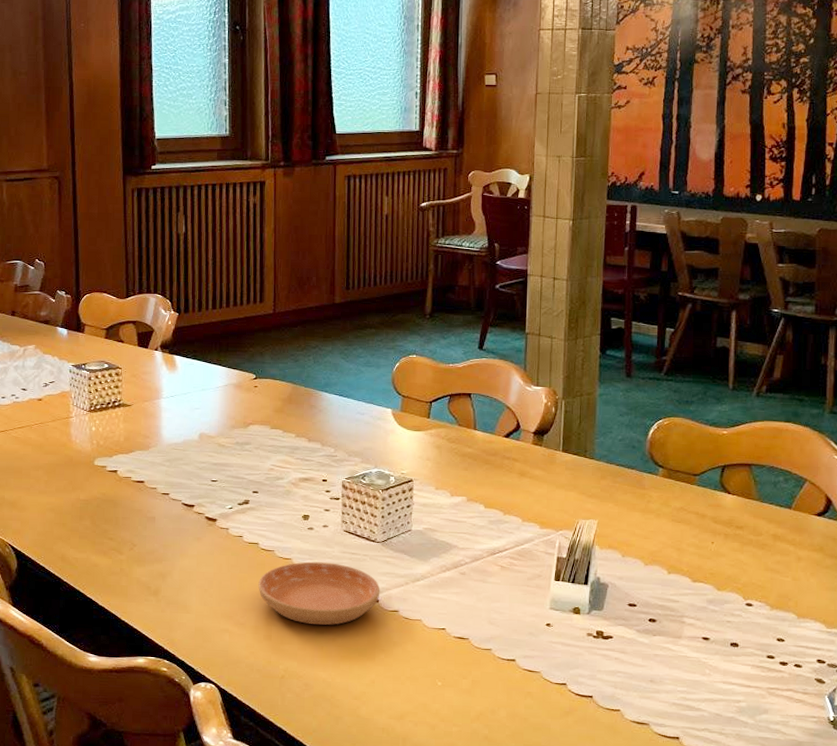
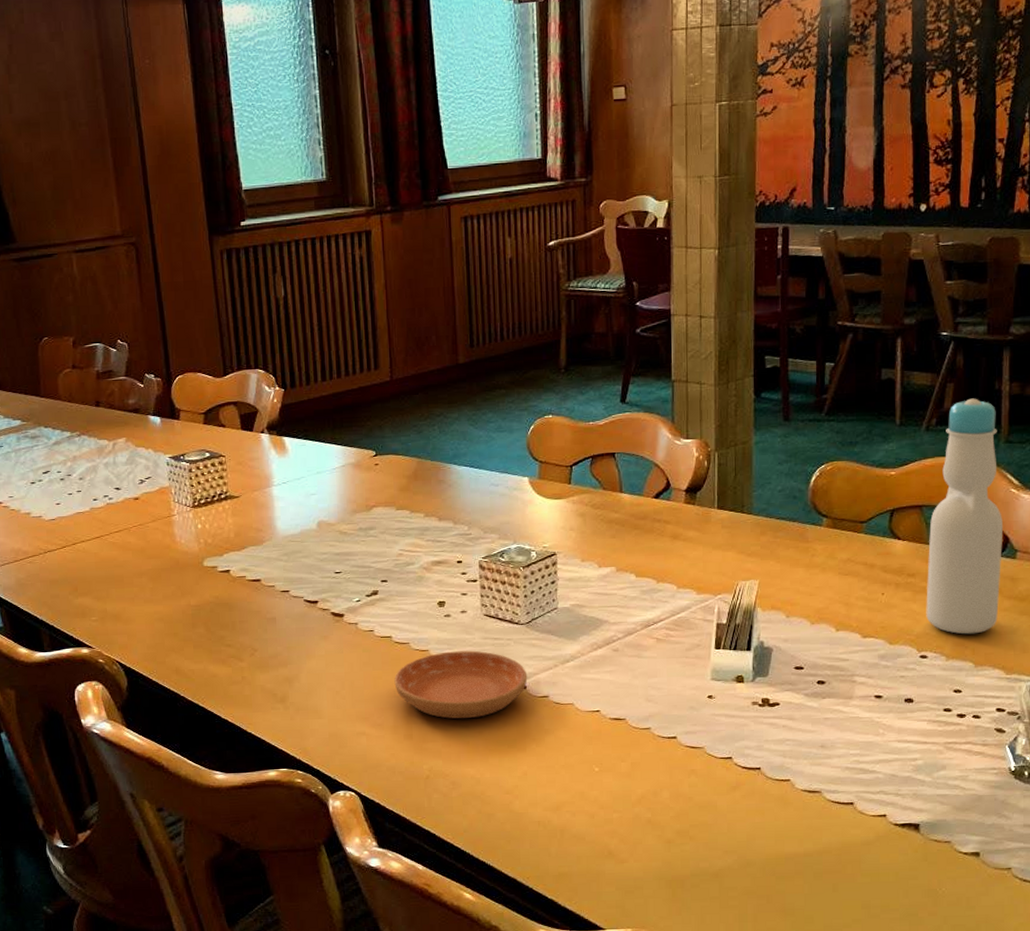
bottle: none [752,370,827,588] -> present [926,398,1004,635]

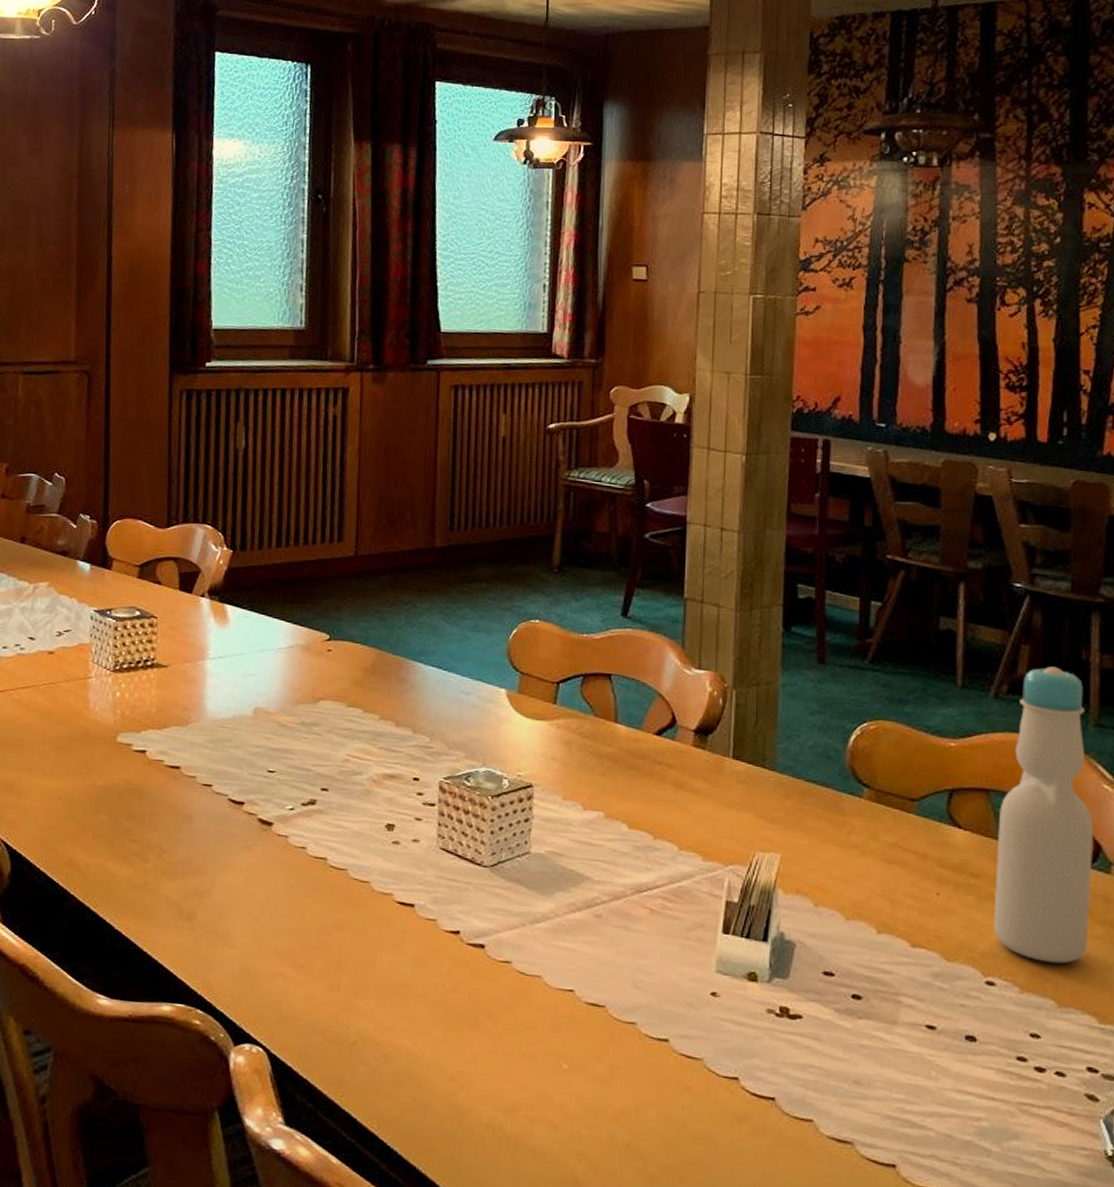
saucer: present [394,650,528,719] -> none [324,887,487,976]

